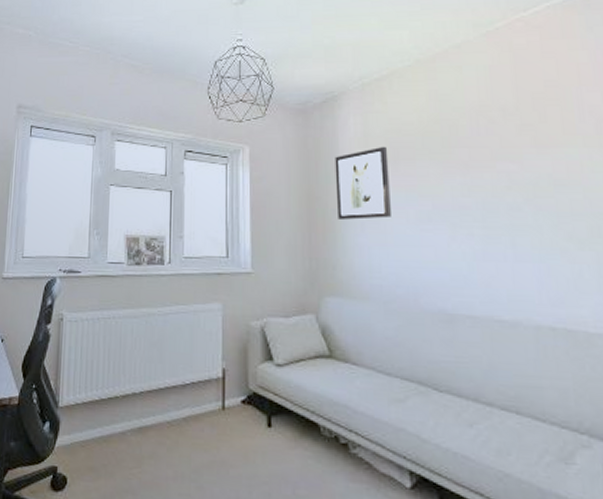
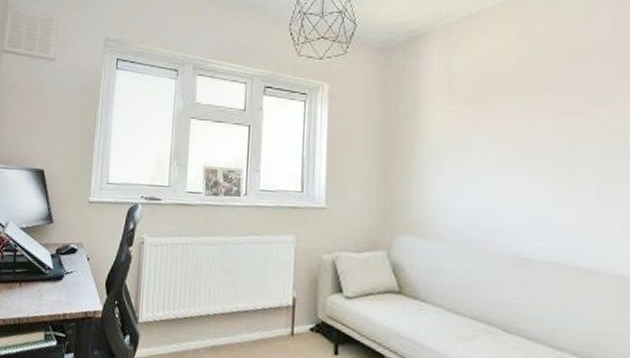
wall art: present [335,146,391,220] -> none [414,87,472,161]

